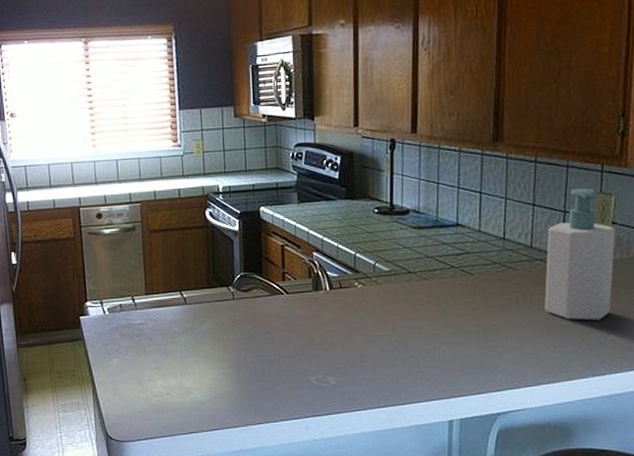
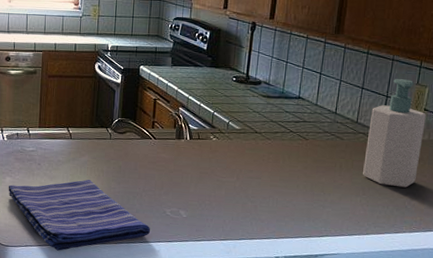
dish towel: none [116,351,295,441] -> present [8,180,151,251]

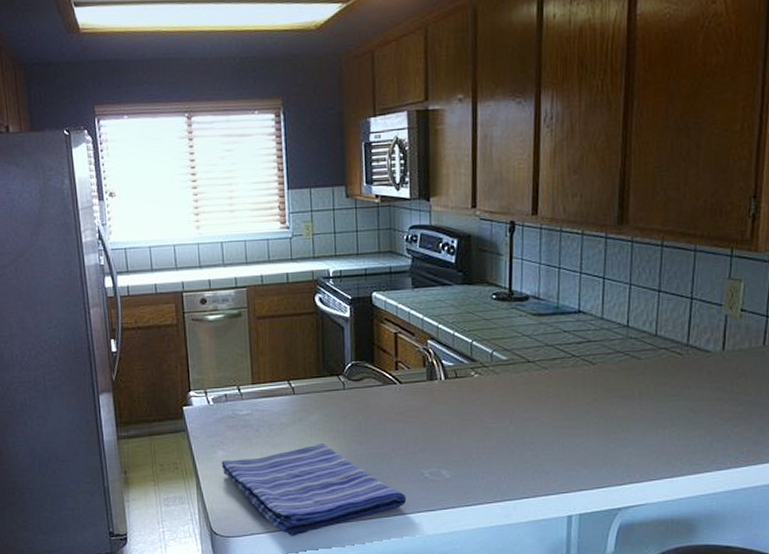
soap bottle: present [363,79,426,188] -> none [669,274,744,412]

